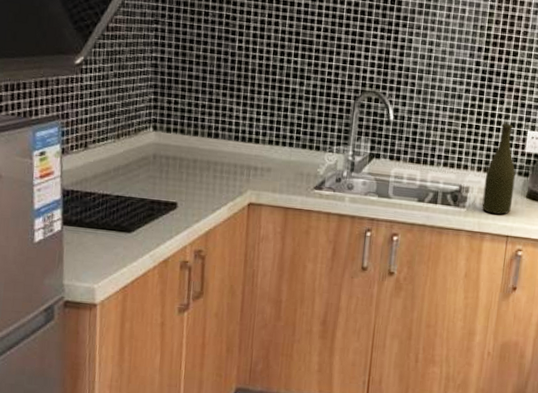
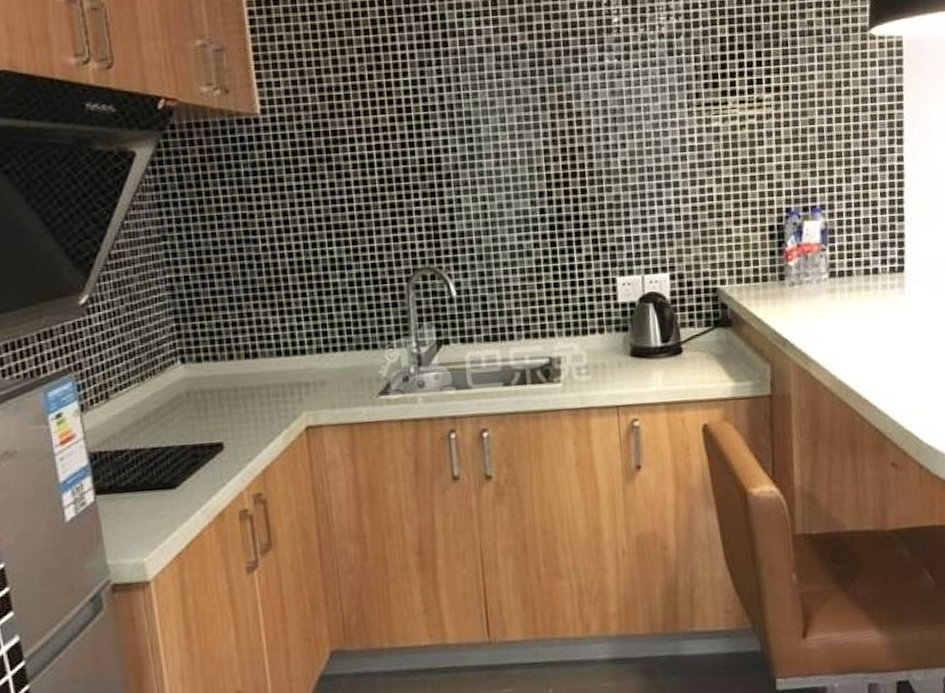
bottle: present [482,124,516,215] -> none [577,274,615,383]

